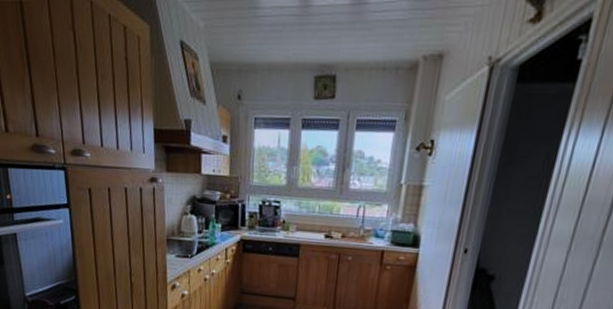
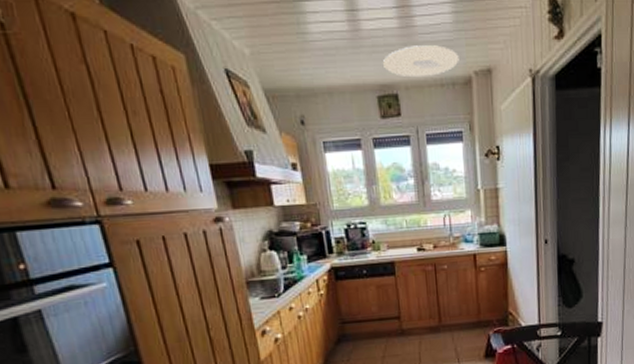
ceiling light: none [327,24,410,59] -> present [383,45,459,78]

